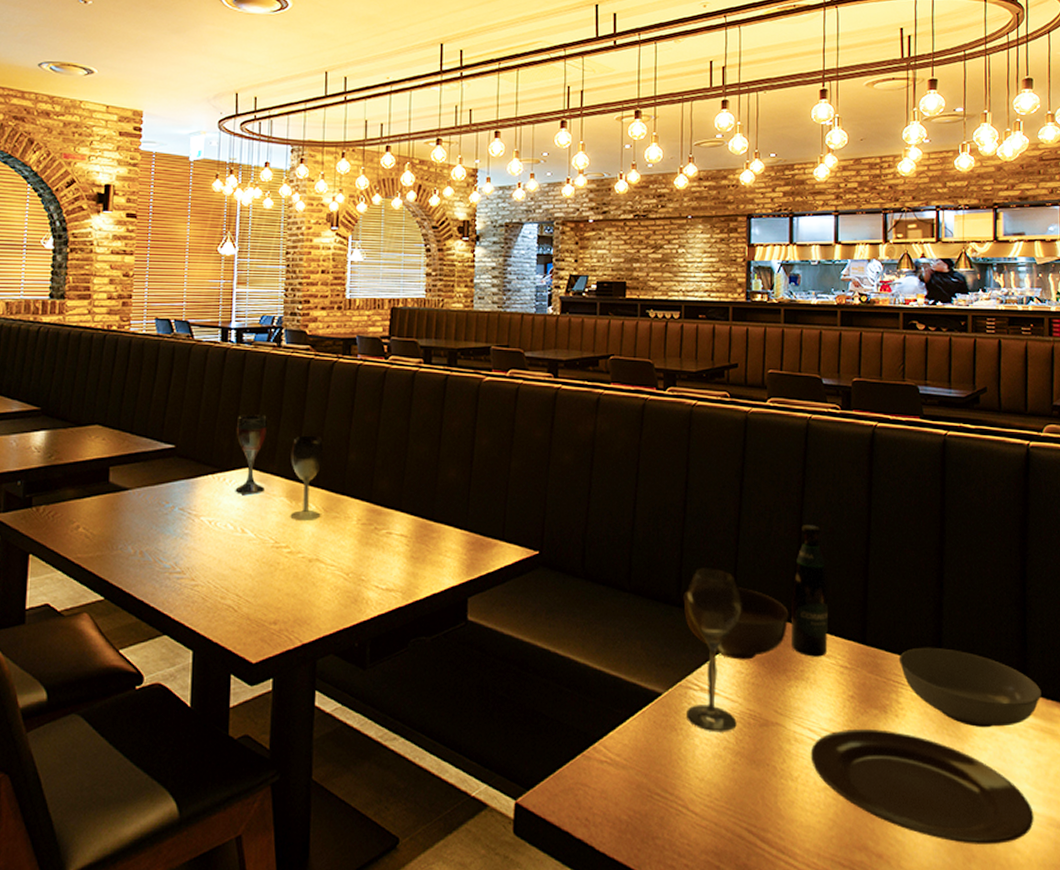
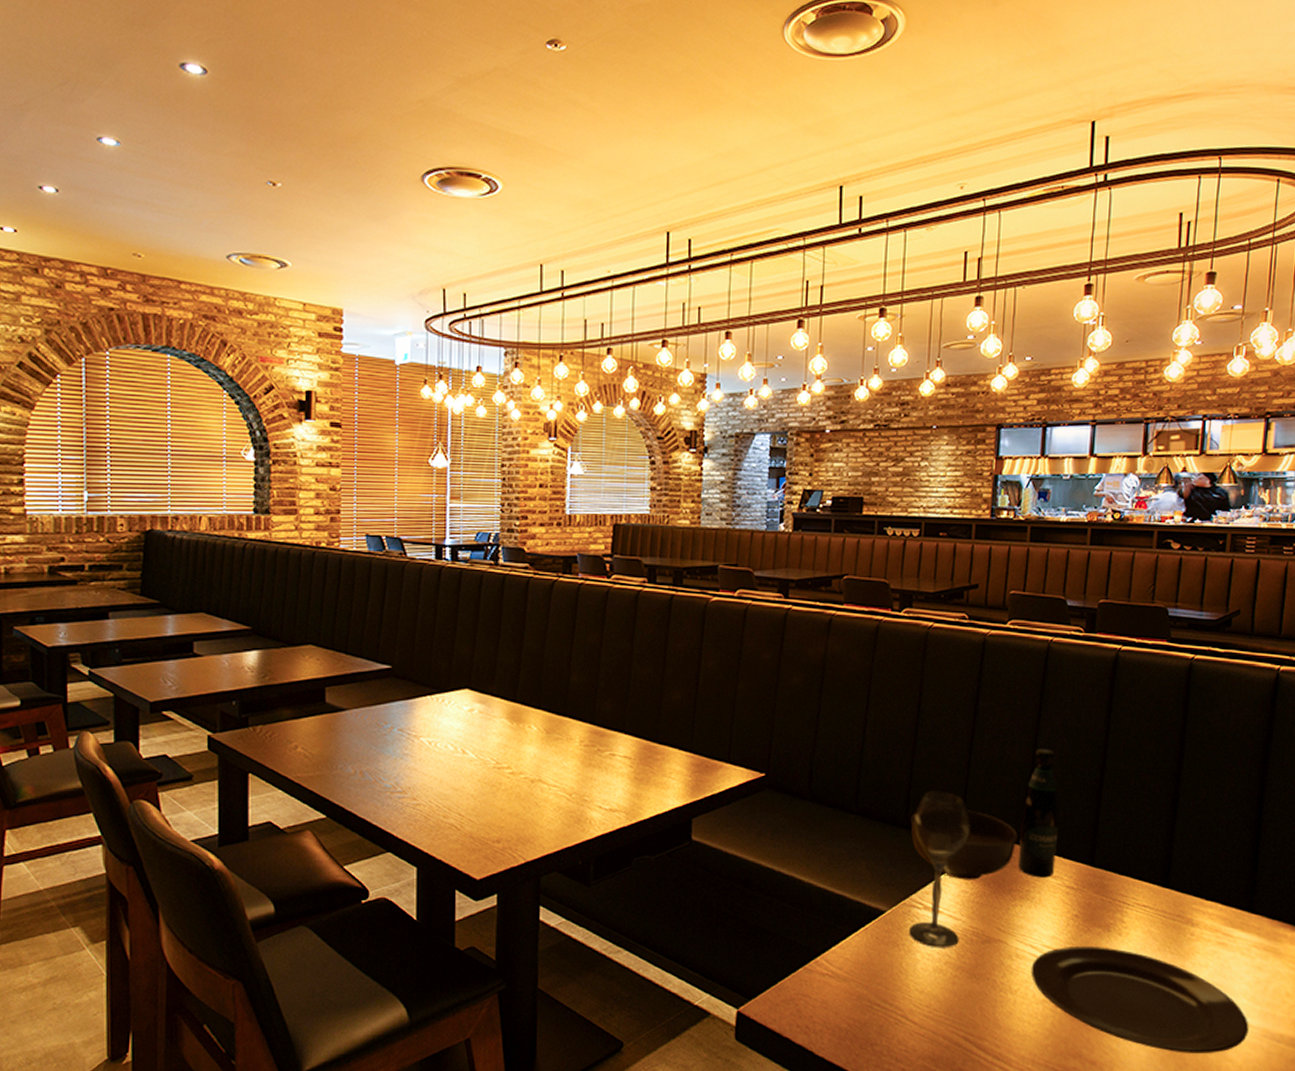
cup: present [235,415,267,494] -> none [453,635,485,716]
wine glass: present [290,436,324,522] -> none [511,657,545,743]
bowl: present [898,647,1042,728] -> none [1126,869,1268,947]

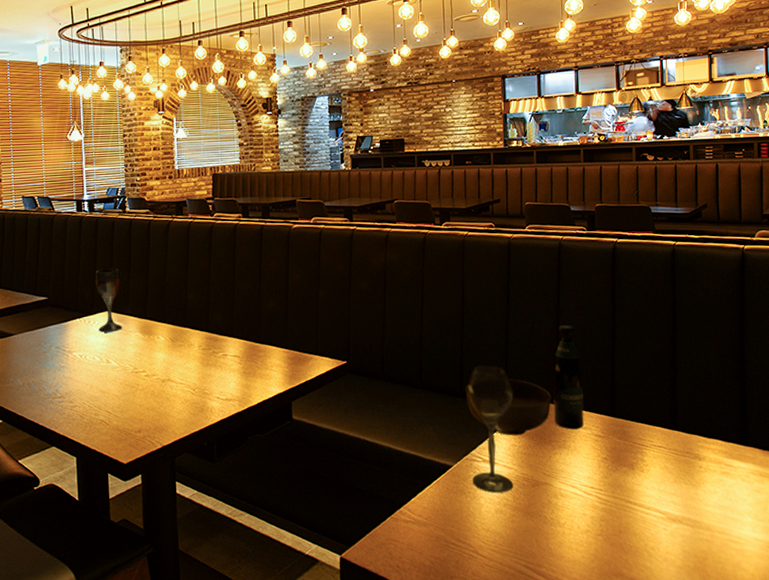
cup: none [453,635,485,716] -> present [95,268,122,333]
plate: present [1030,945,1249,1053] -> none [573,482,756,567]

